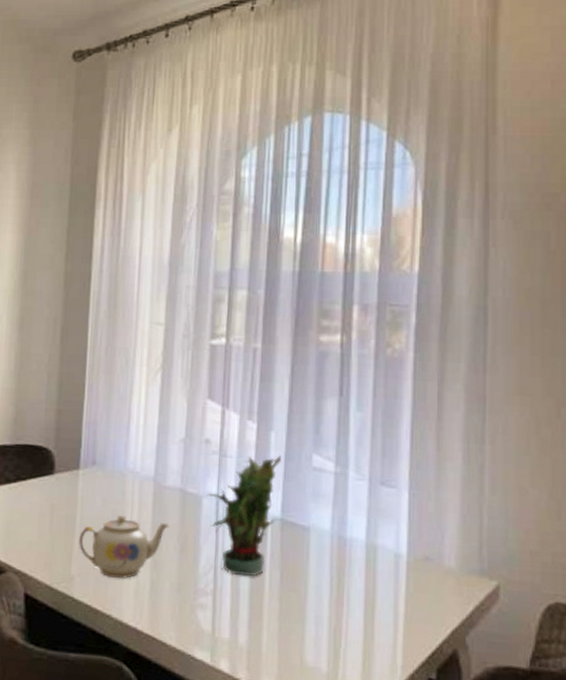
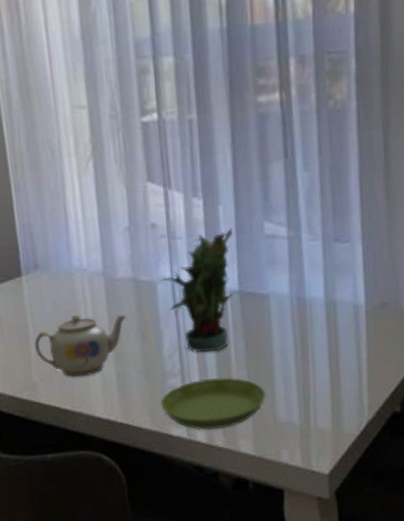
saucer: none [188,603,295,662] -> present [160,377,266,430]

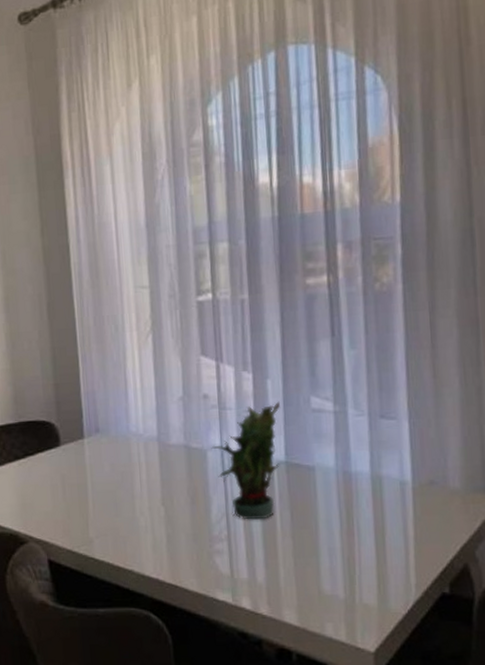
teapot: present [35,314,127,378] -> none [93,476,178,537]
saucer: present [160,377,266,430] -> none [207,546,311,597]

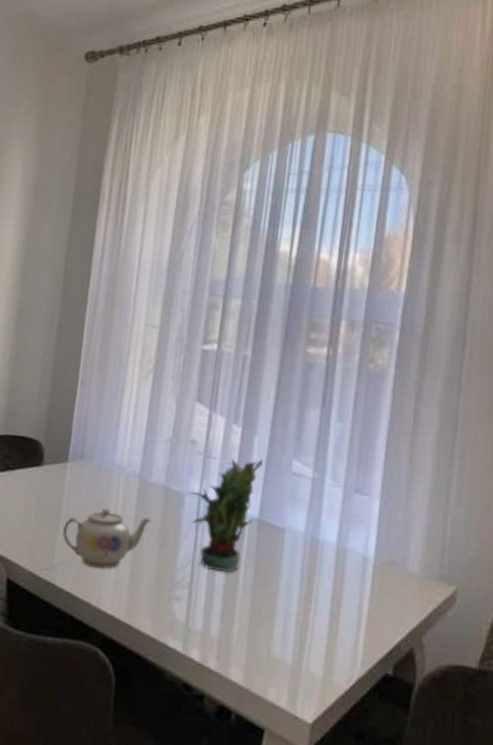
teapot: none [93,476,178,537] -> present [62,508,152,569]

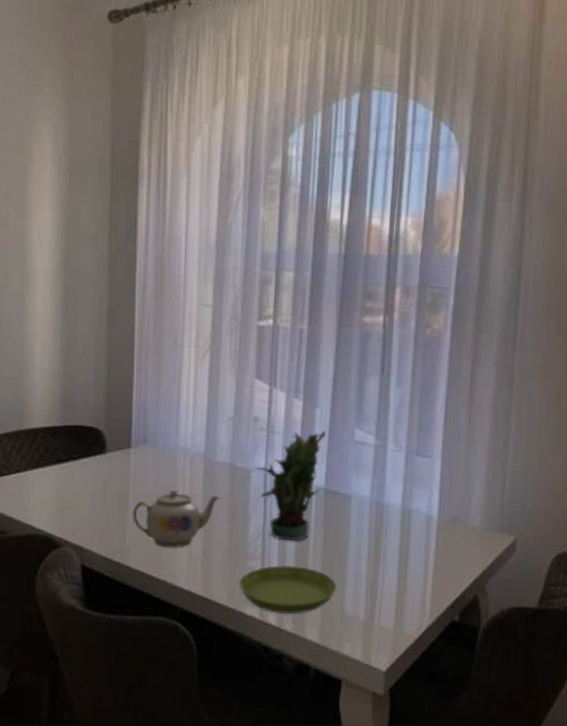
saucer: none [164,597,265,652] -> present [239,565,337,615]

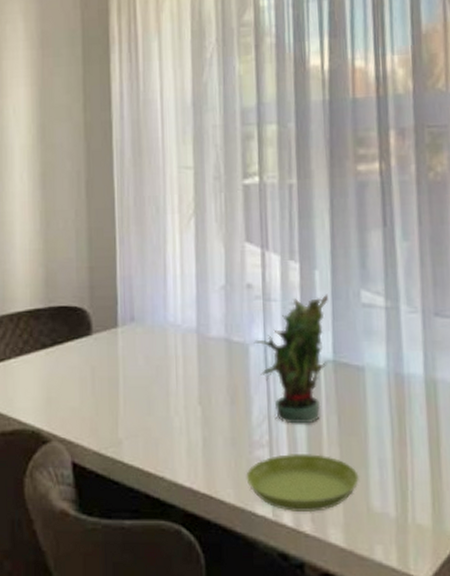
teapot: present [133,489,220,548] -> none [124,371,217,439]

